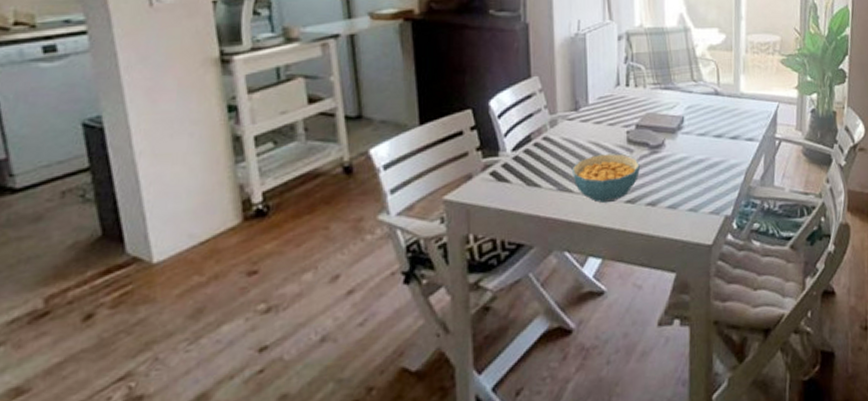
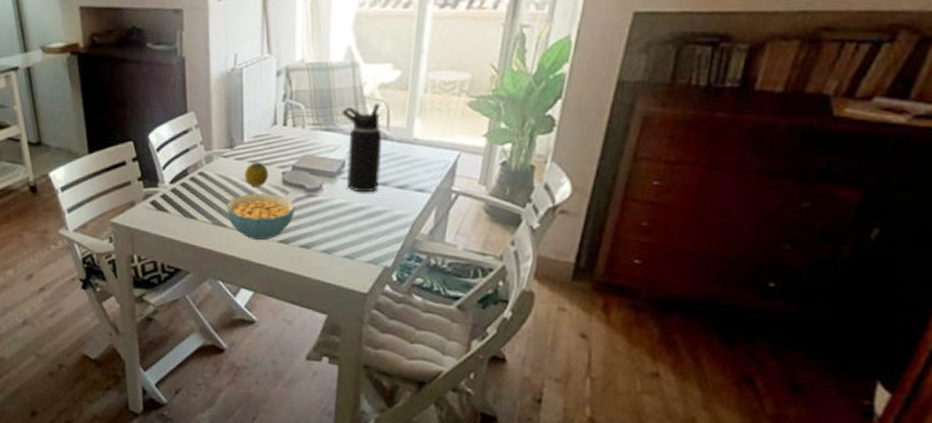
fruit: none [590,123,614,148] -> present [244,162,269,186]
water bottle: none [678,62,716,146] -> present [342,103,383,193]

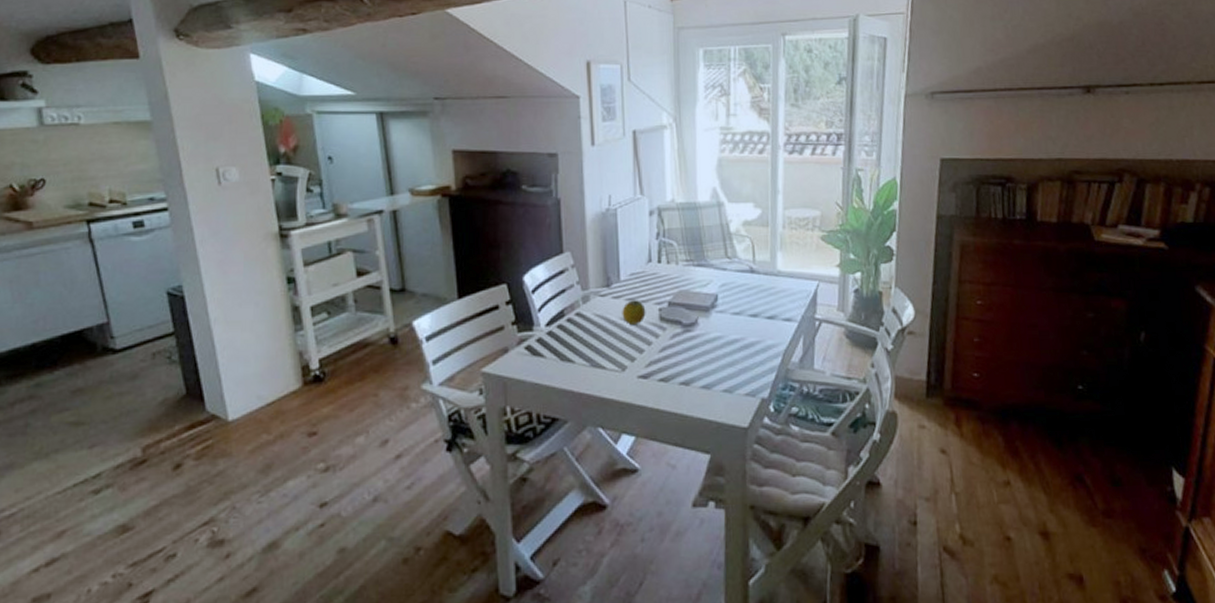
cereal bowl: present [226,193,295,241] -> none [604,331,673,381]
water bottle: present [342,103,383,193] -> none [711,238,751,325]

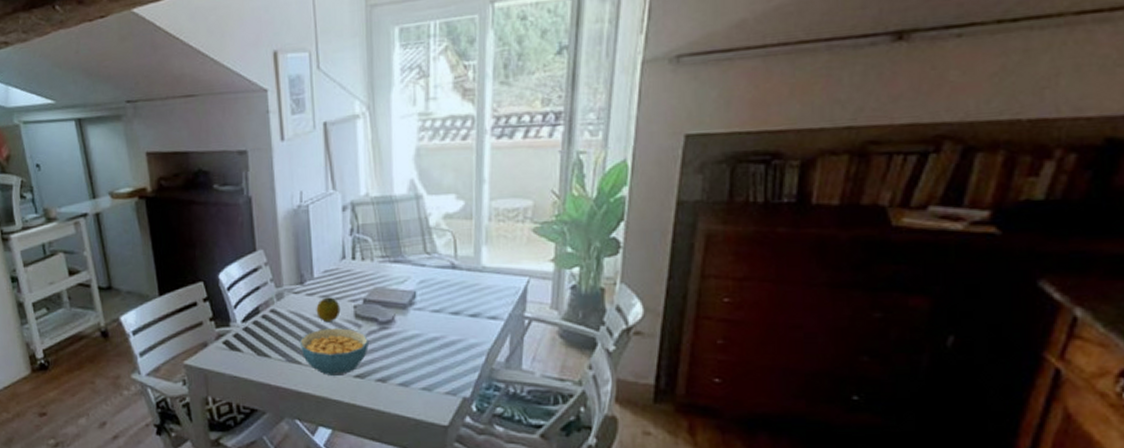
cereal bowl: none [604,331,673,381] -> present [299,328,369,377]

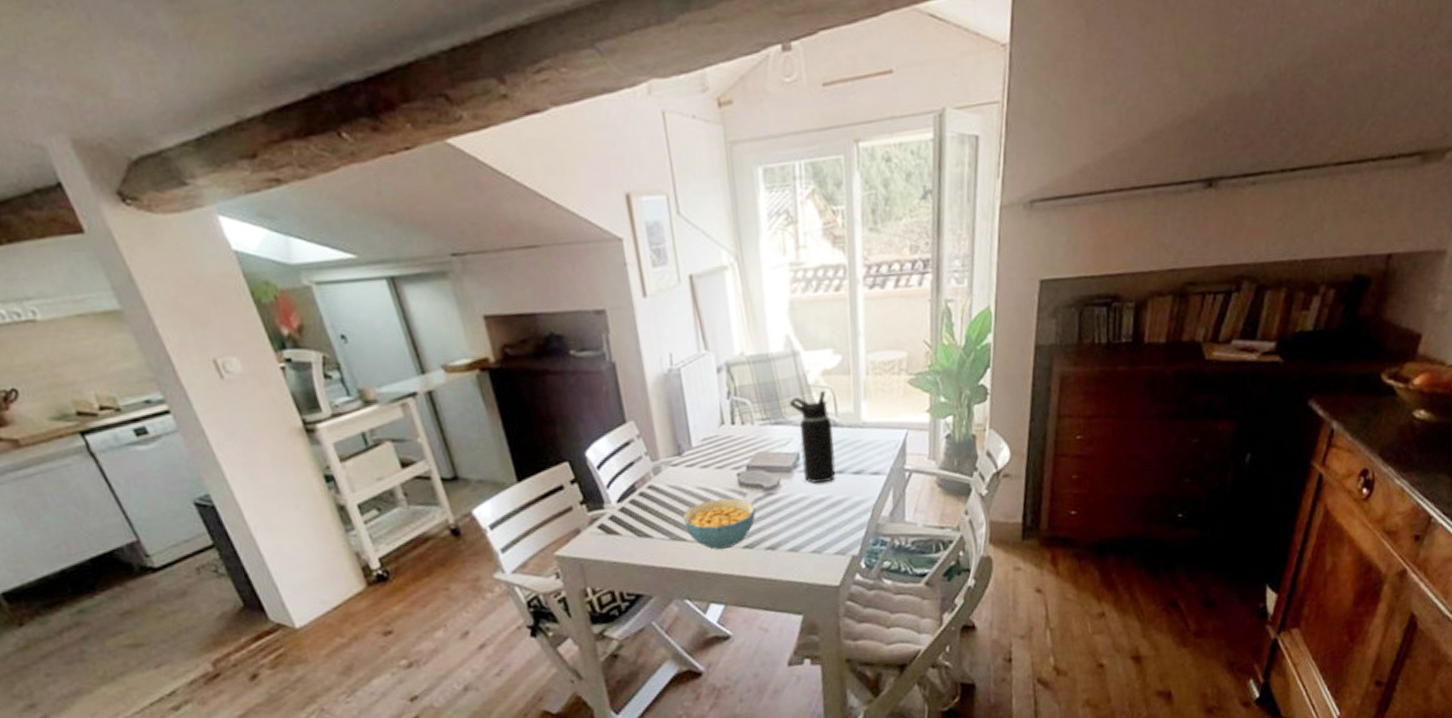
fruit: present [316,297,341,321] -> none [697,466,724,493]
water bottle: none [409,233,453,323] -> present [789,390,836,484]

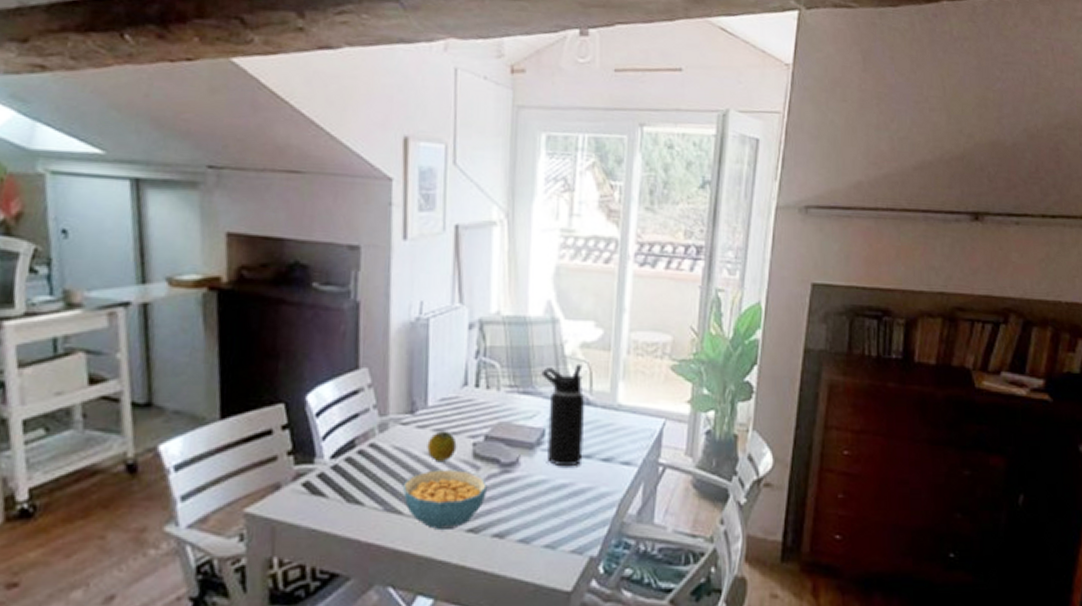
fruit: none [697,466,724,493] -> present [427,431,457,461]

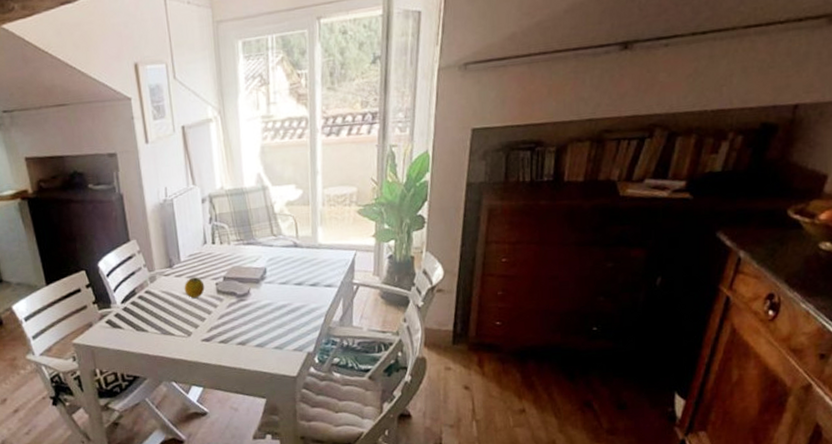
cereal bowl: present [402,470,487,531] -> none [171,302,230,344]
water bottle: present [541,363,586,467] -> none [259,217,296,293]

